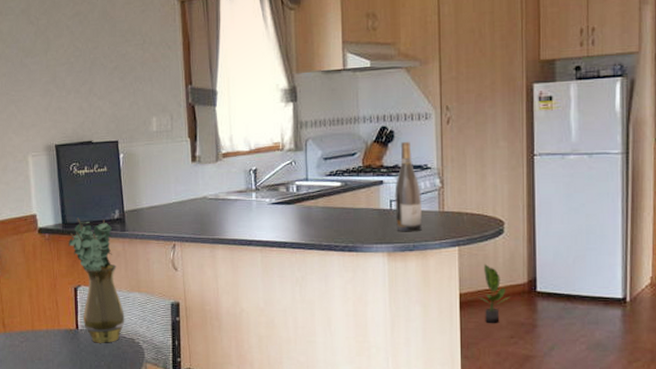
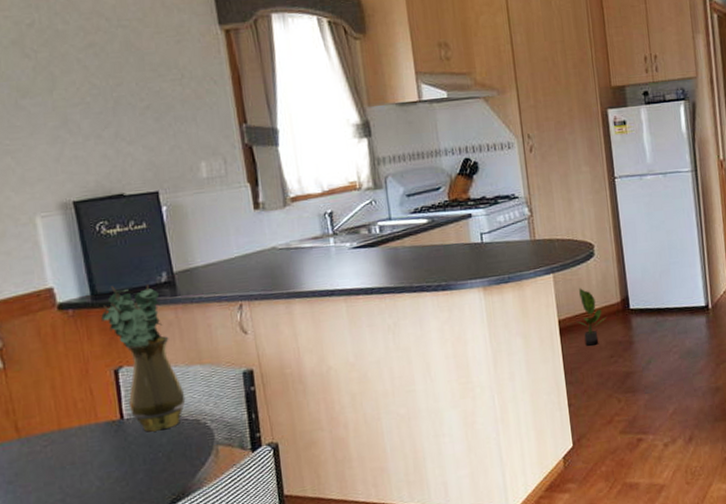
wine bottle: present [394,141,422,232] -> none [484,171,515,265]

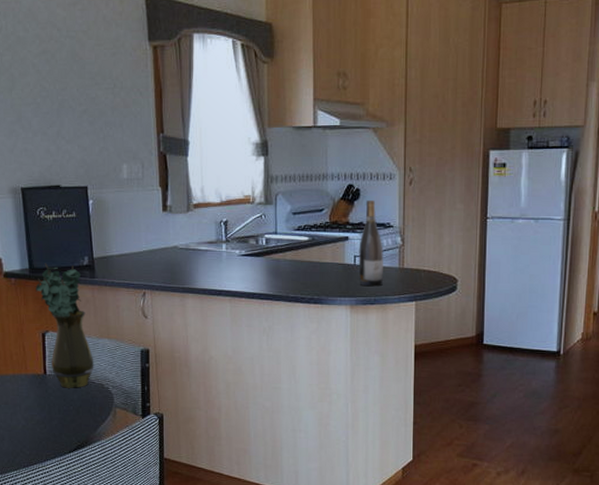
wine bottle: none [484,171,515,265] -> present [358,199,384,287]
potted plant: present [576,287,606,346] -> none [431,317,460,372]

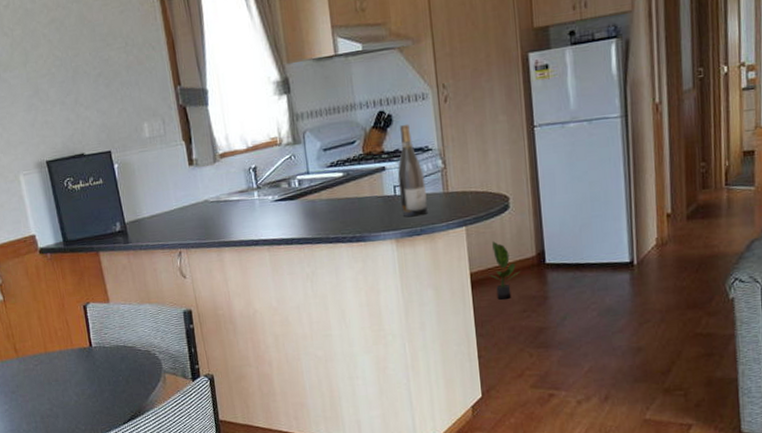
vase: present [36,263,94,388] -> none [71,233,139,359]
potted plant: none [431,317,460,372] -> present [489,240,520,300]

